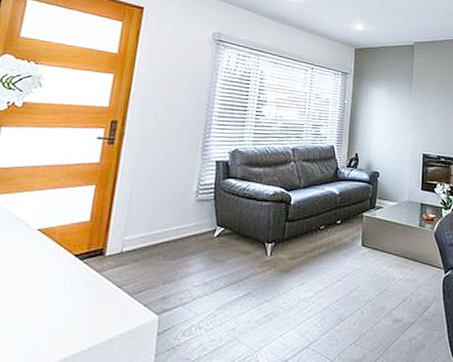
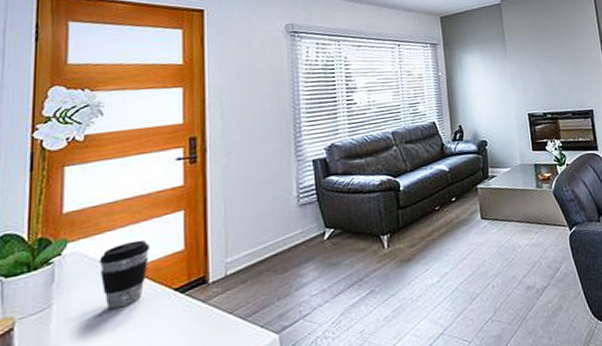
coffee cup: none [13,204,61,262] -> present [99,239,149,310]

